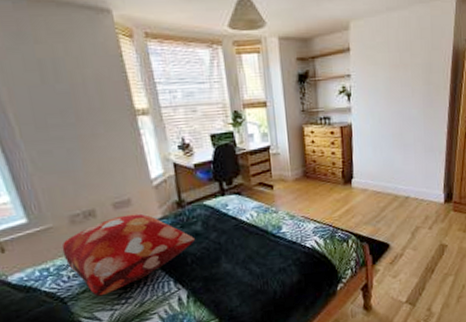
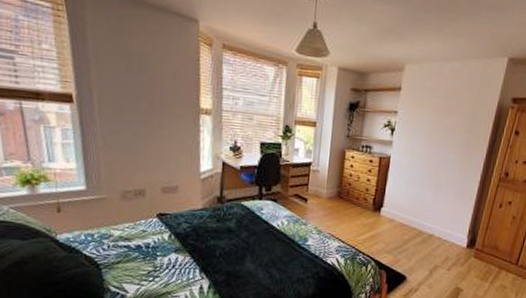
decorative pillow: present [62,213,195,297] -> none [109,200,227,270]

